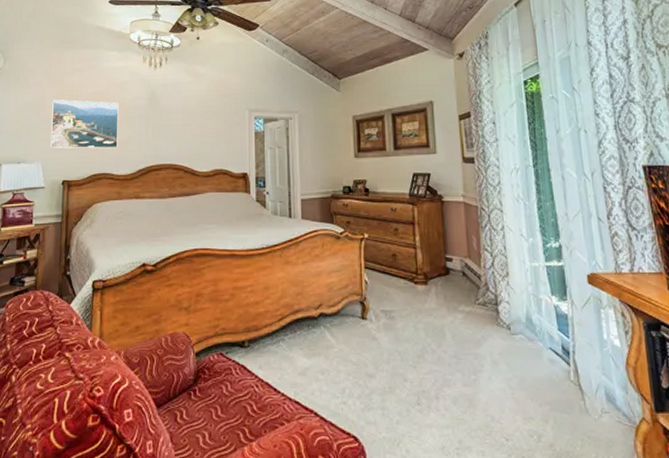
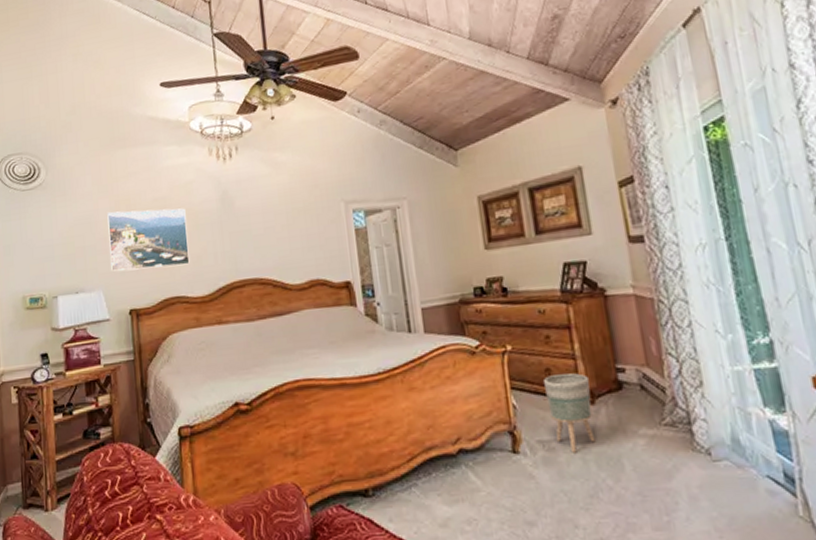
planter: none [389,258,426,322] -> present [542,373,596,453]

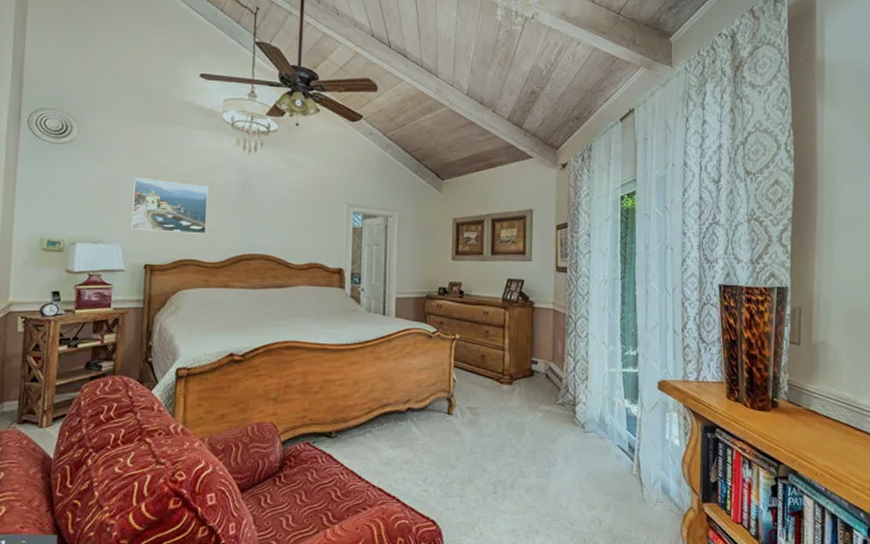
planter: present [542,373,596,453] -> none [478,359,511,418]

